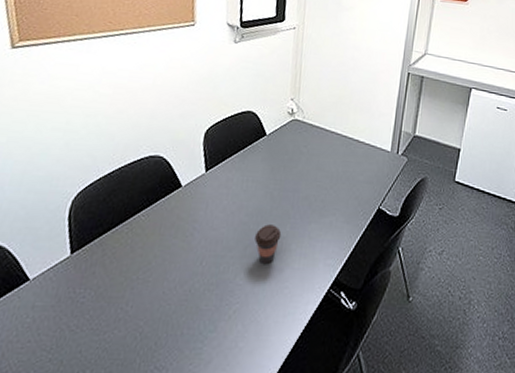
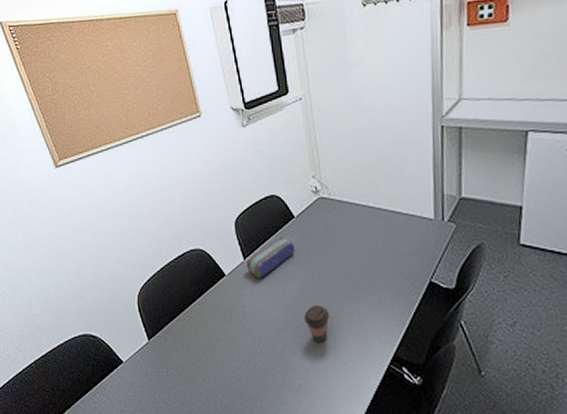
pencil case: none [207,153,261,193] -> present [247,237,295,278]

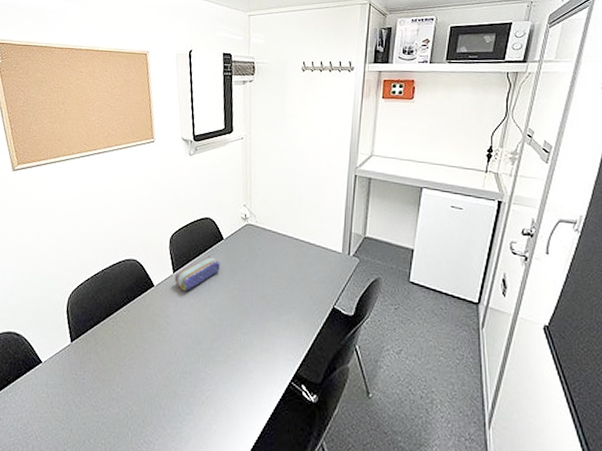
coffee cup: present [304,305,330,344] -> none [220,321,244,358]

